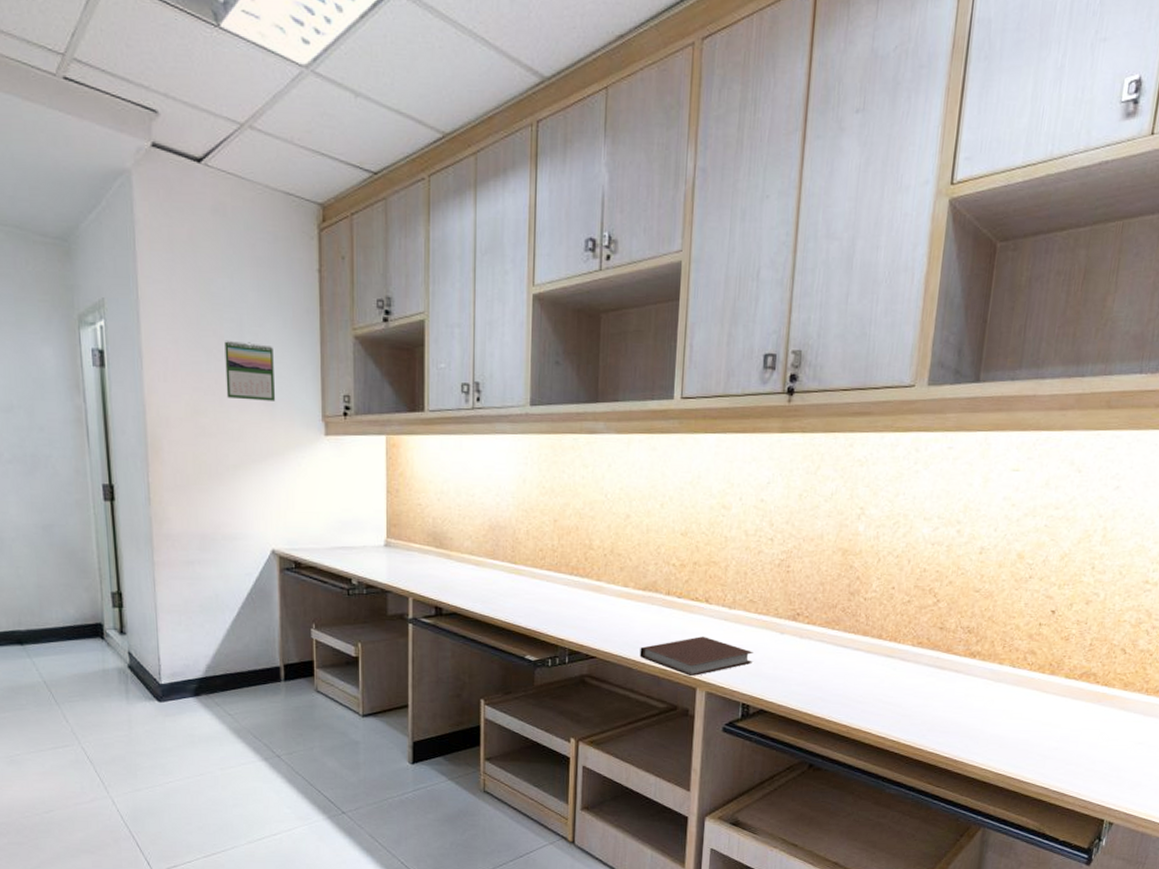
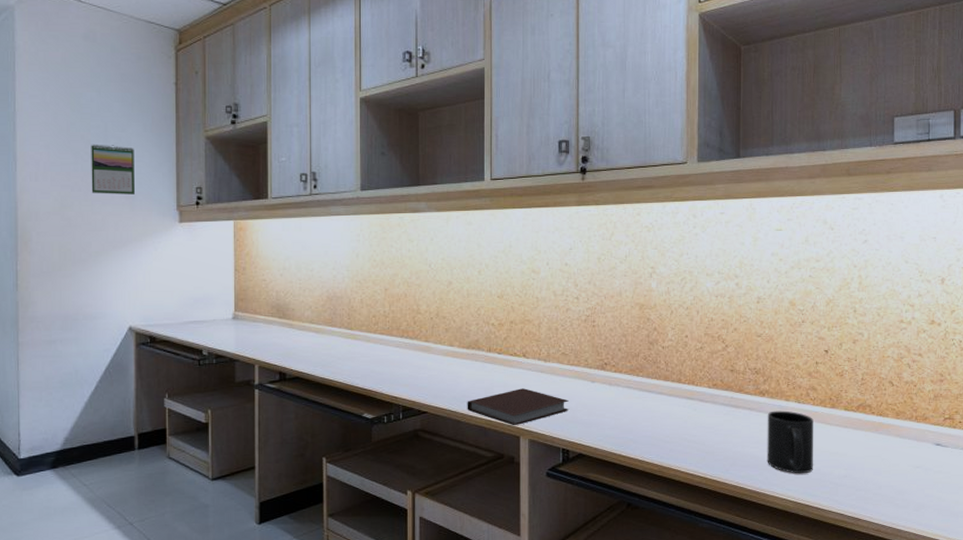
mug: none [969,674,1028,744] -> present [767,410,813,474]

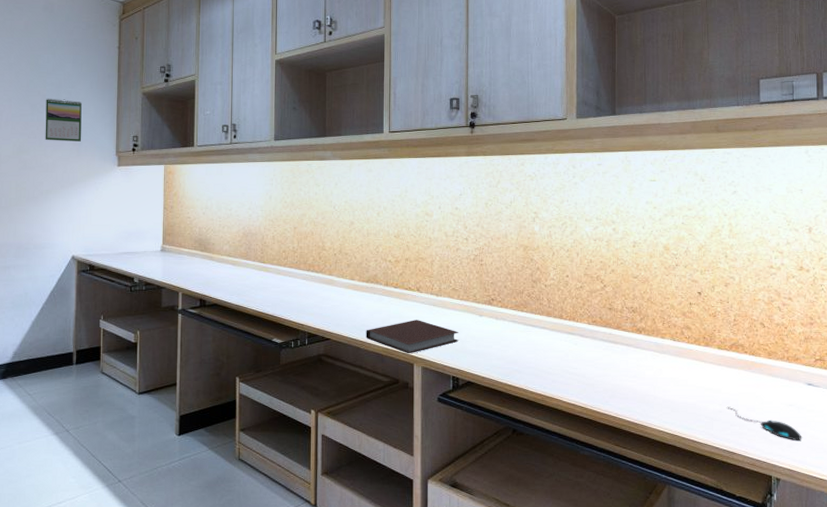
mug: present [767,410,813,474] -> none [644,347,689,408]
mouse: none [851,471,928,504] -> present [726,407,801,440]

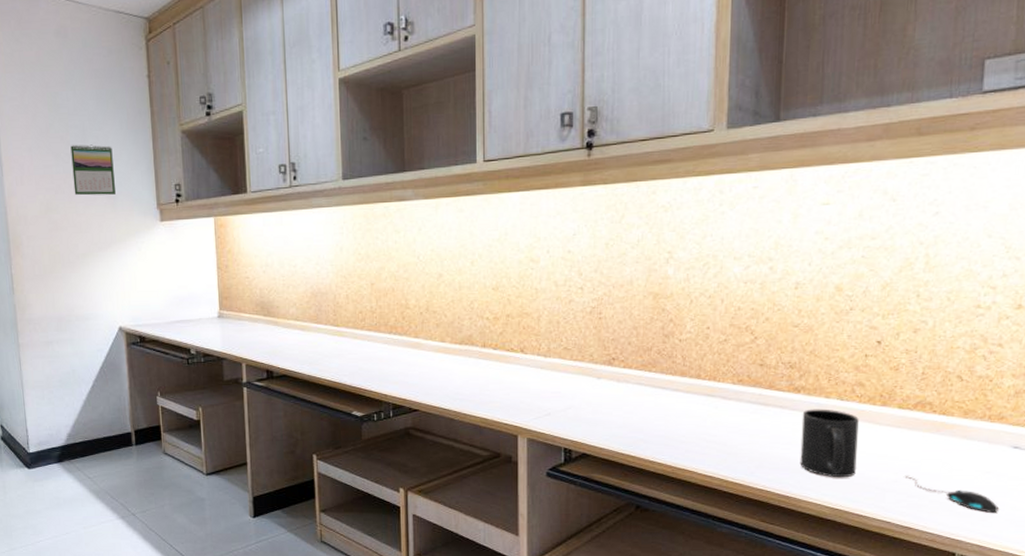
notebook: present [366,320,458,354] -> none [460,385,571,425]
mug: none [644,347,689,408] -> present [800,409,859,478]

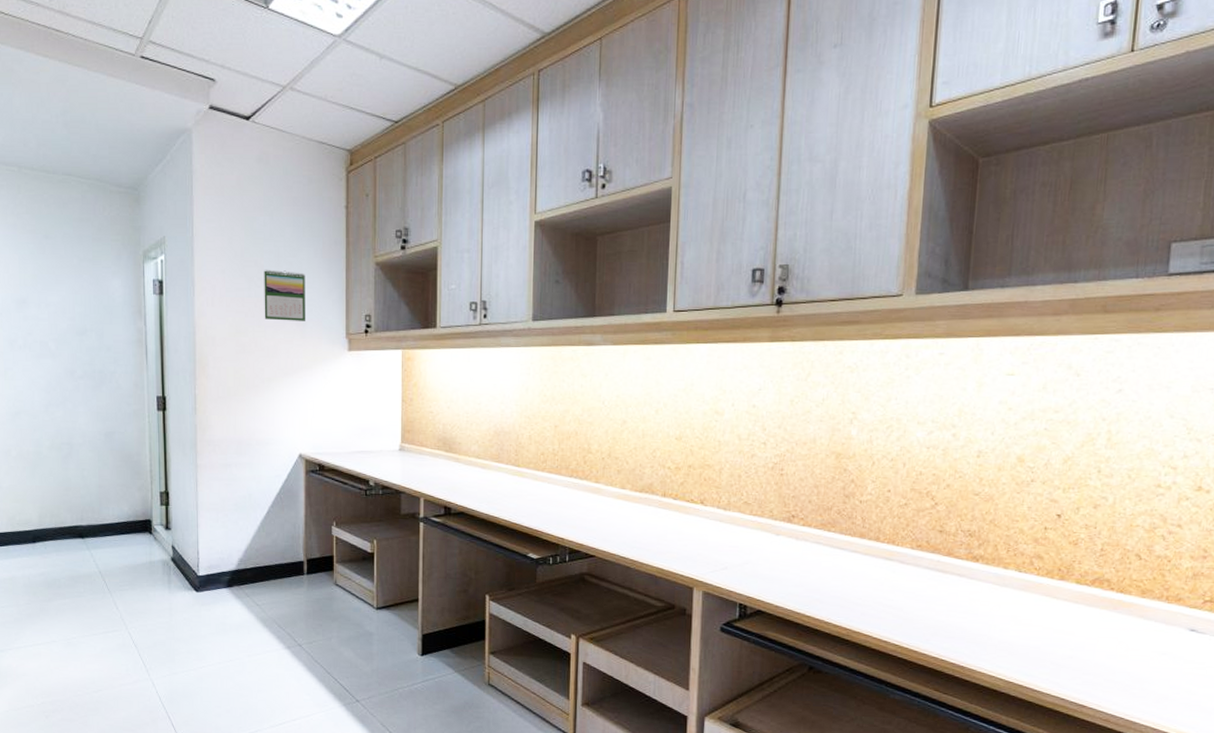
mug: present [800,409,859,478] -> none [975,579,1036,651]
mouse: present [903,476,998,513] -> none [1079,653,1174,696]

